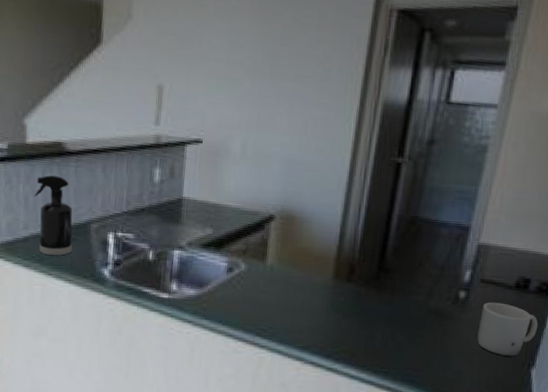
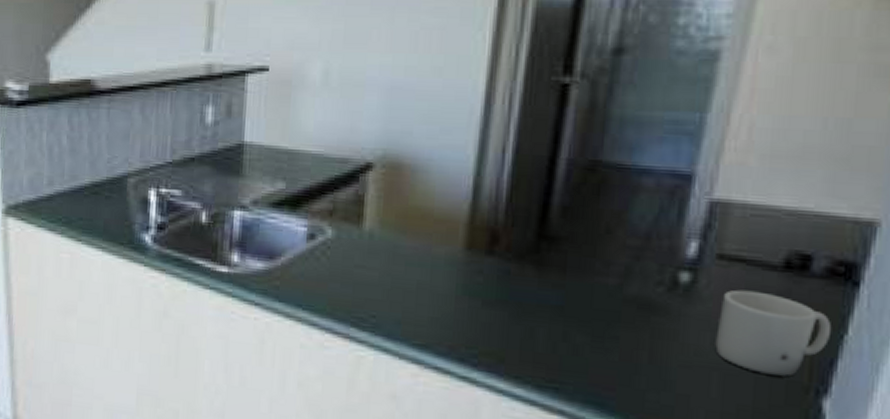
spray bottle: present [34,175,73,256] -> none [60,120,106,218]

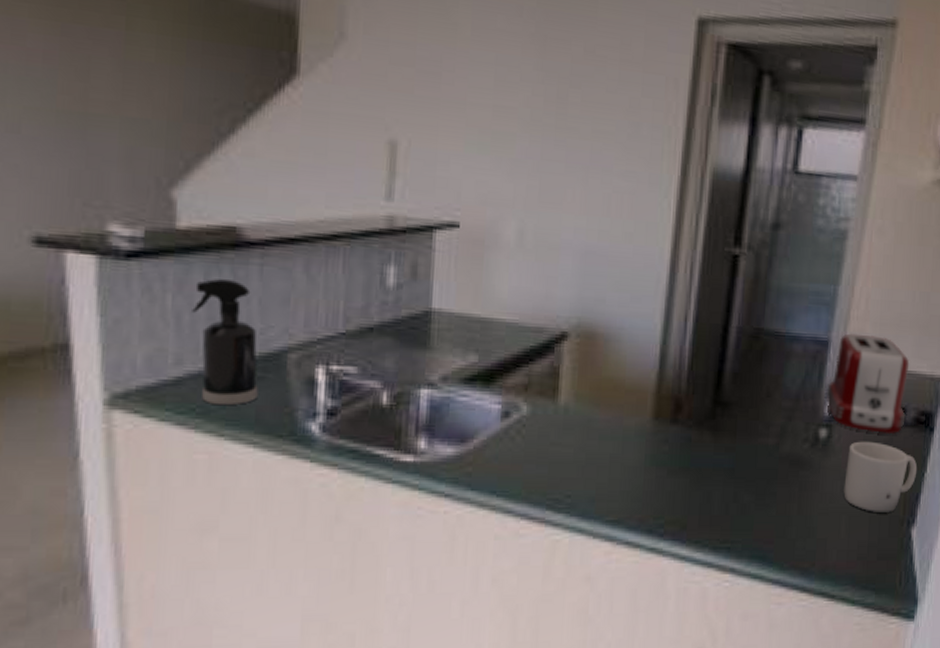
spray bottle: none [60,120,106,218] -> present [192,279,258,406]
toaster: none [688,166,819,285] -> present [826,333,910,435]

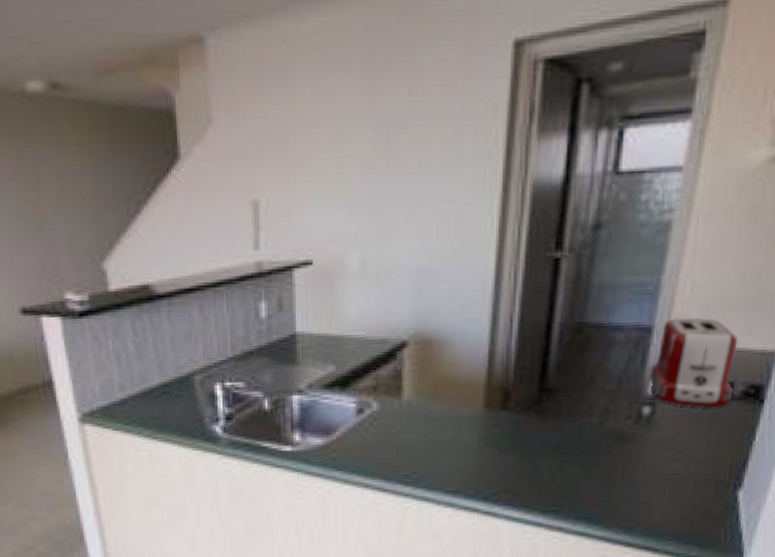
spray bottle: present [192,279,258,406] -> none [126,325,177,417]
mug: present [843,441,918,514] -> none [667,415,745,479]

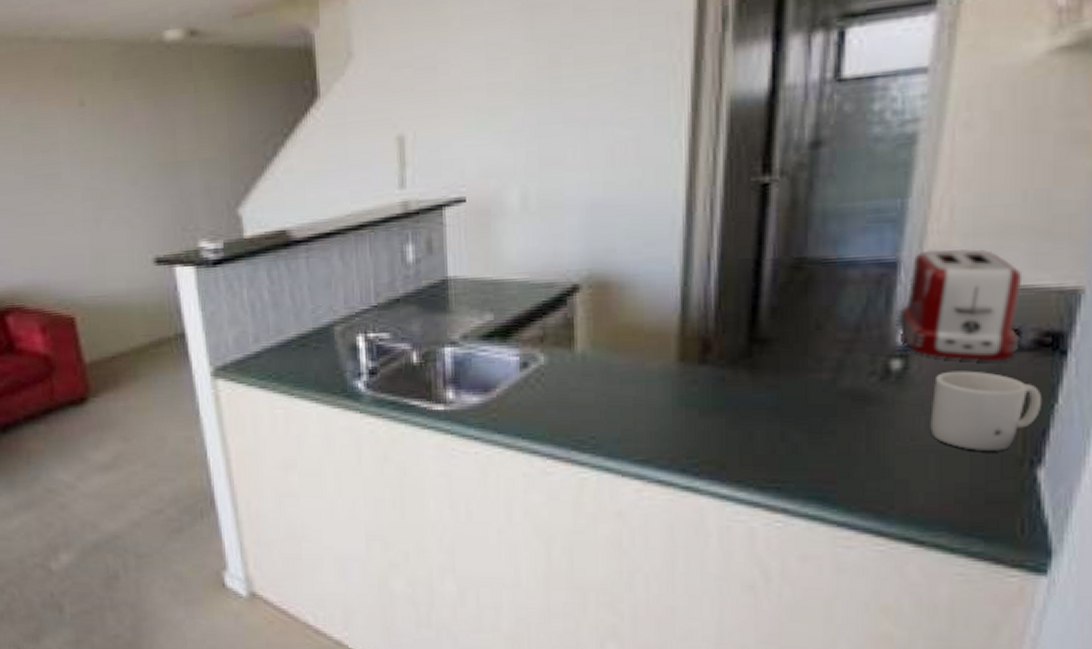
mug: none [667,415,745,479] -> present [930,370,1043,452]

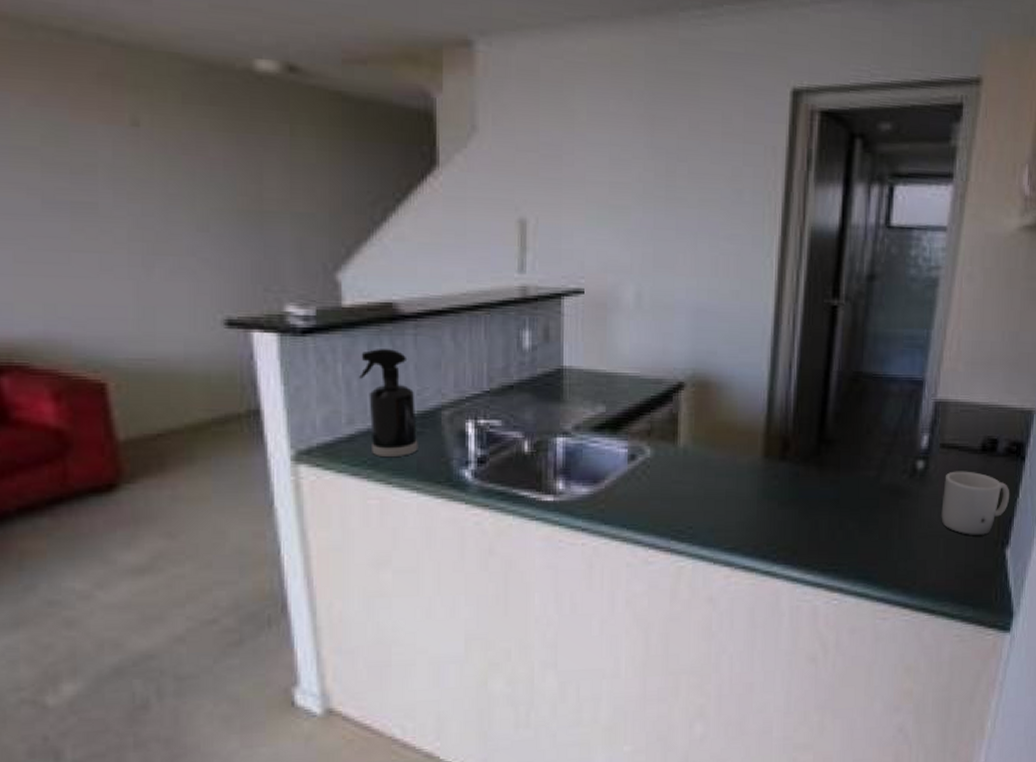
spray bottle: none [261,272,315,372] -> present [359,349,418,458]
toaster: present [897,249,1023,362] -> none [922,373,1001,464]

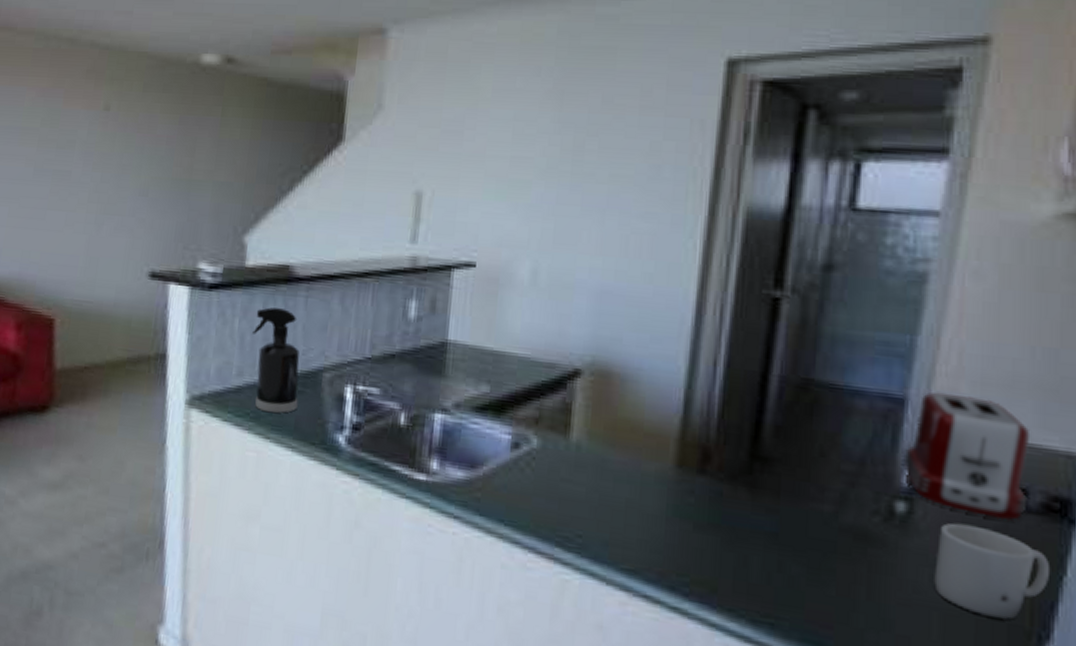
toaster: none [922,373,1001,464] -> present [903,391,1031,520]

